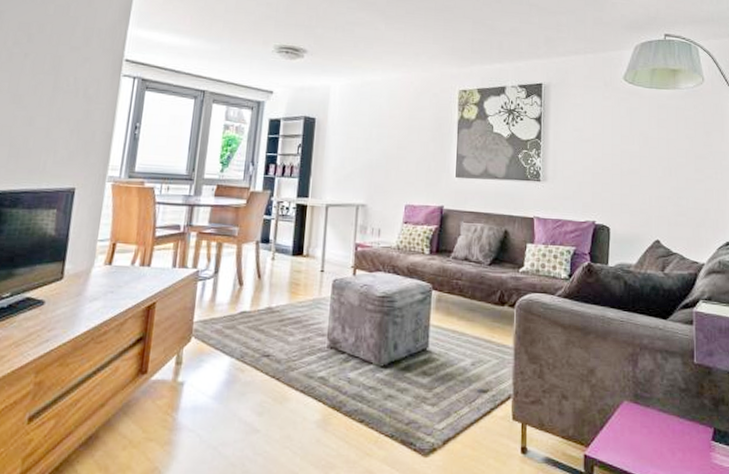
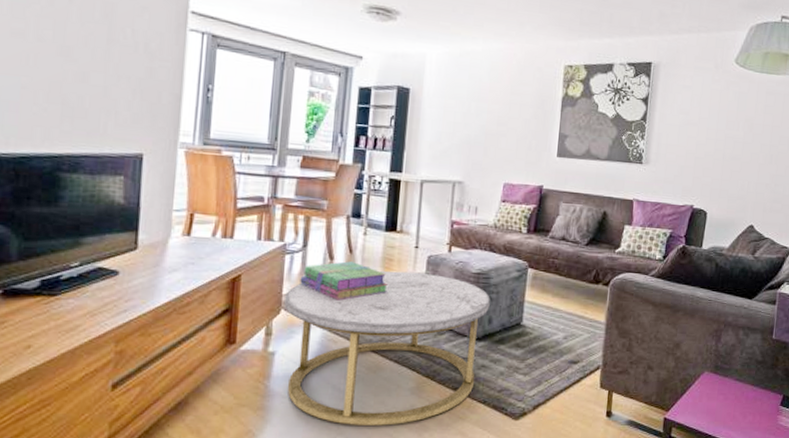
coffee table: none [195,295,395,463] -> present [285,270,490,426]
stack of books: none [210,287,294,327] -> present [300,261,388,301]

